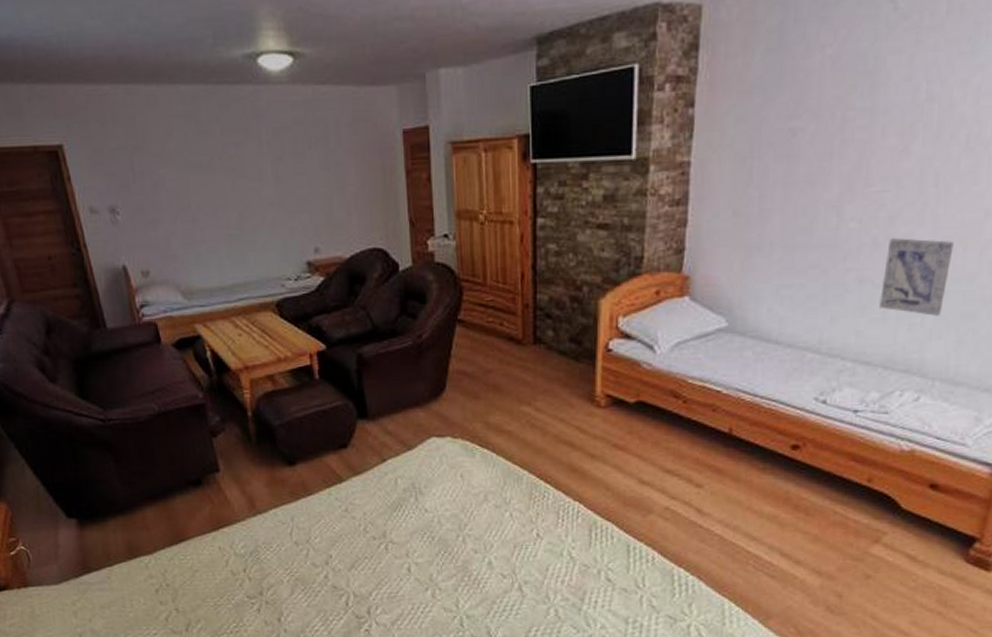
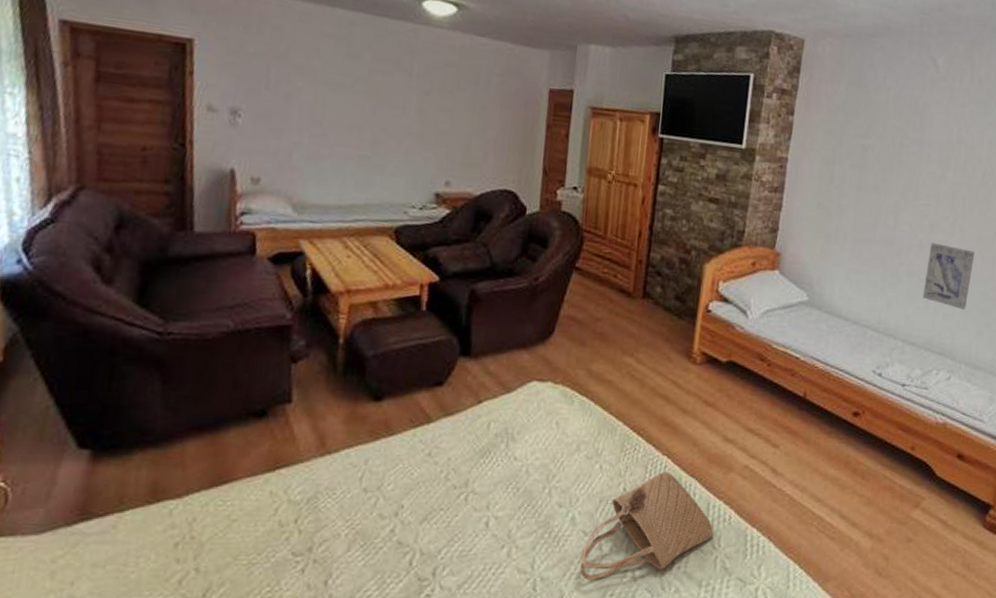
tote bag: none [502,516,637,619] -> present [579,471,714,581]

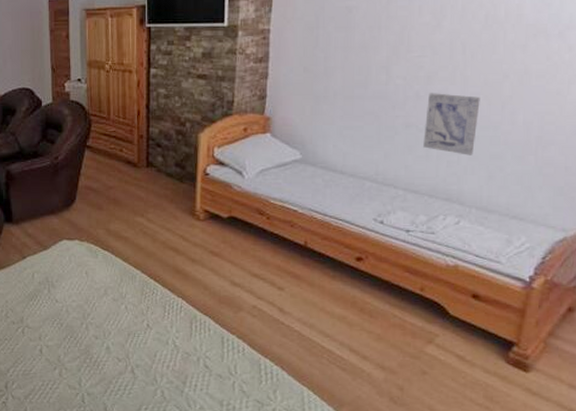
tote bag: present [579,471,714,581] -> none [117,311,230,397]

